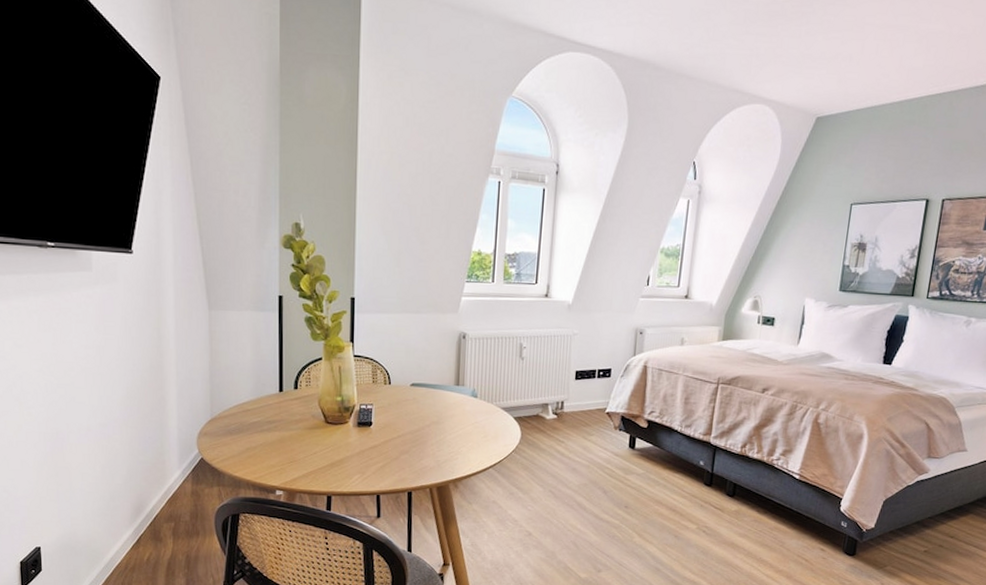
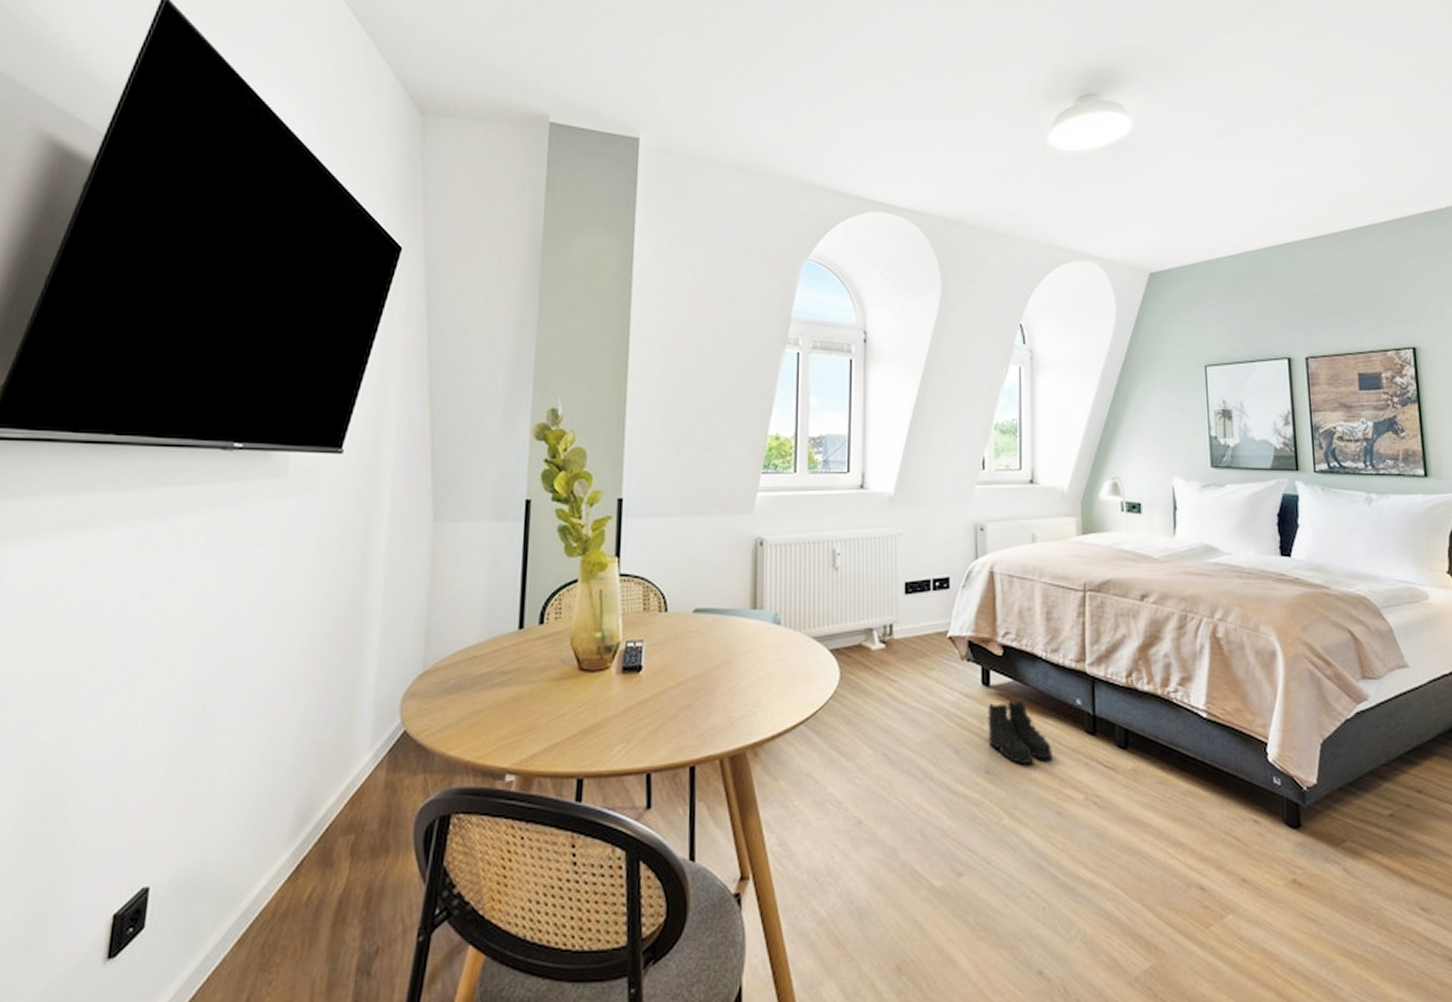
boots: none [629,459,677,503] -> present [987,700,1054,764]

